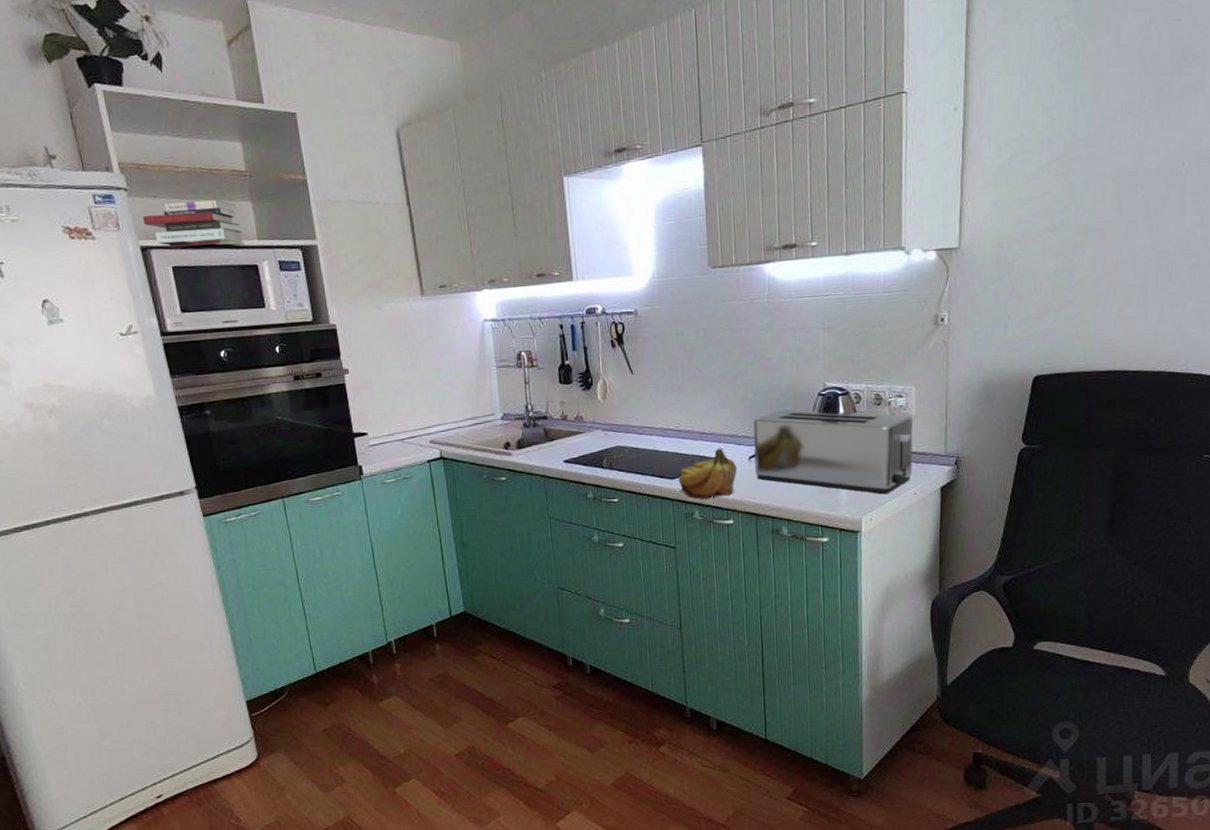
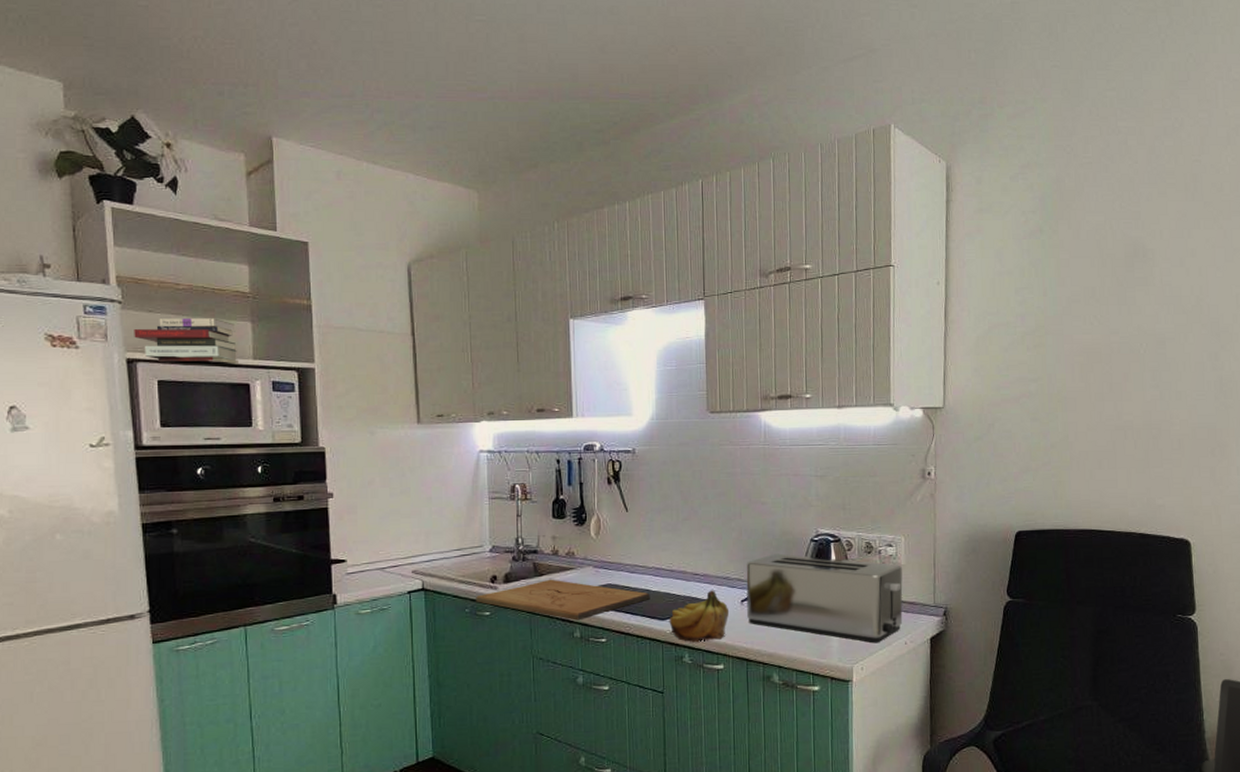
cutting board: none [492,443,659,483] -> present [476,579,650,621]

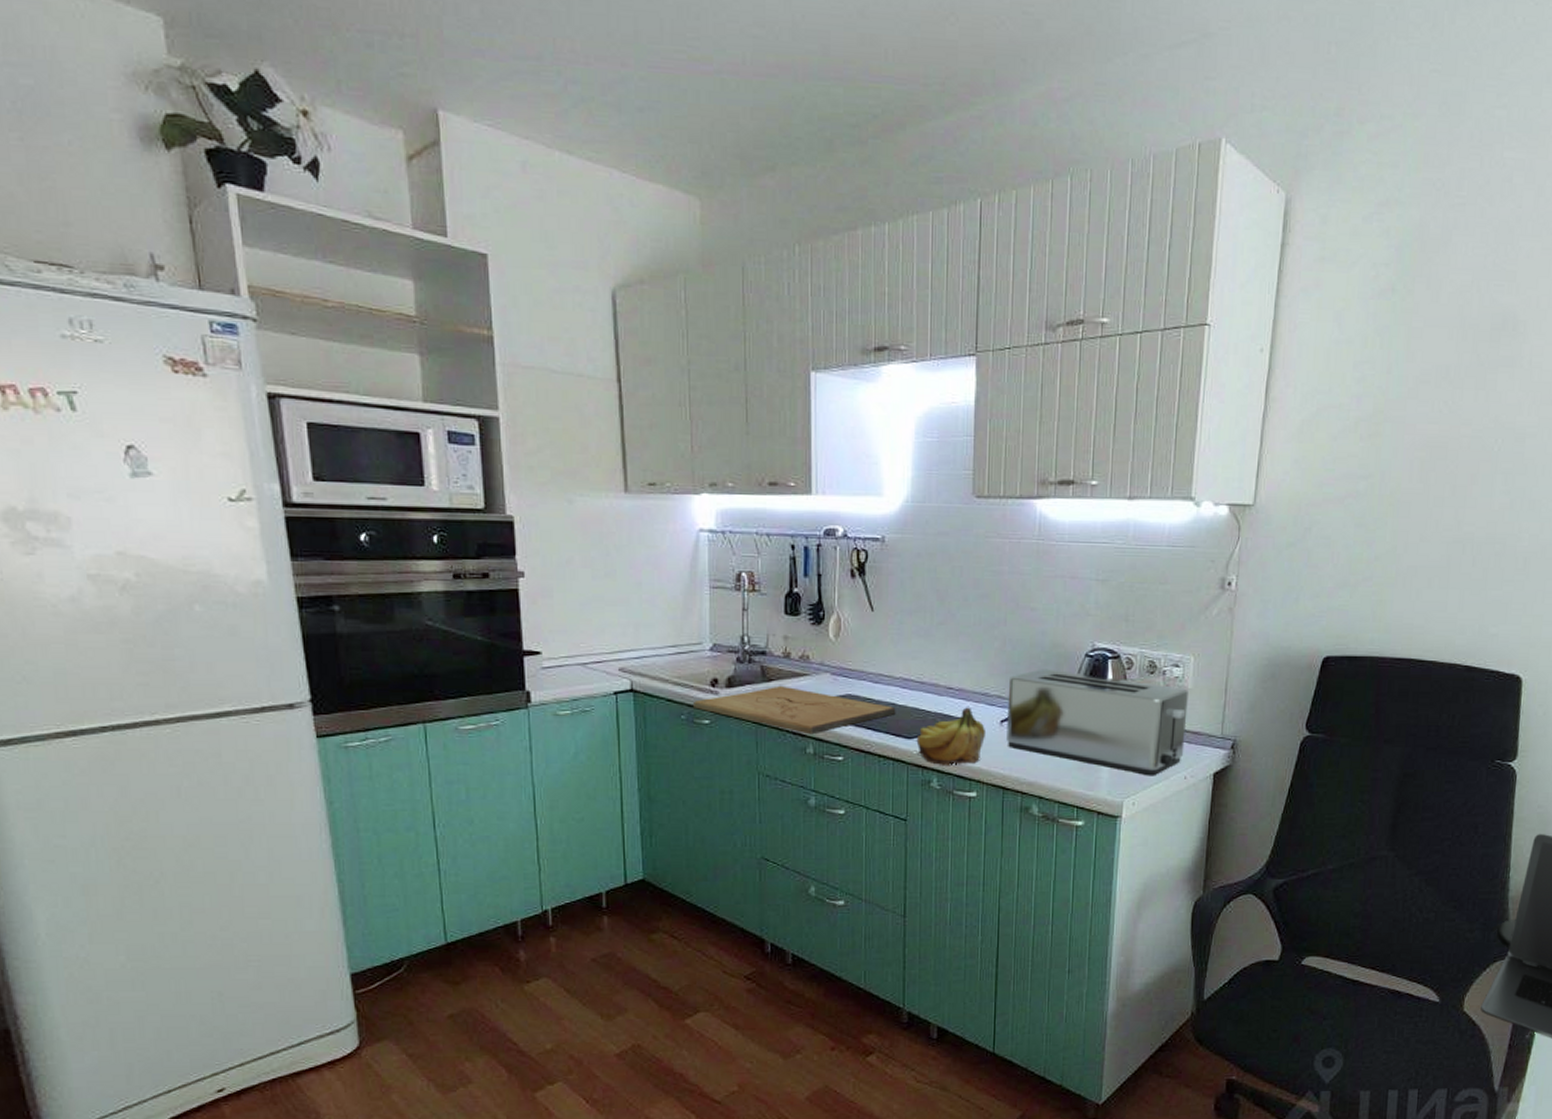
books: present [134,318,238,365] -> none [274,344,405,408]

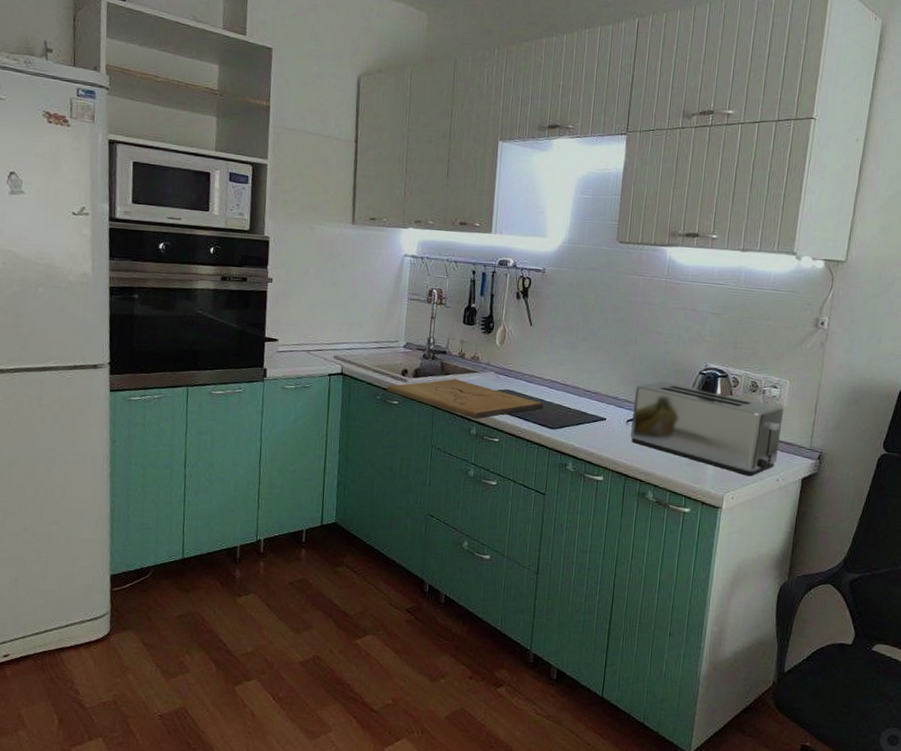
fruit: present [913,707,985,767] -> none [555,407,614,455]

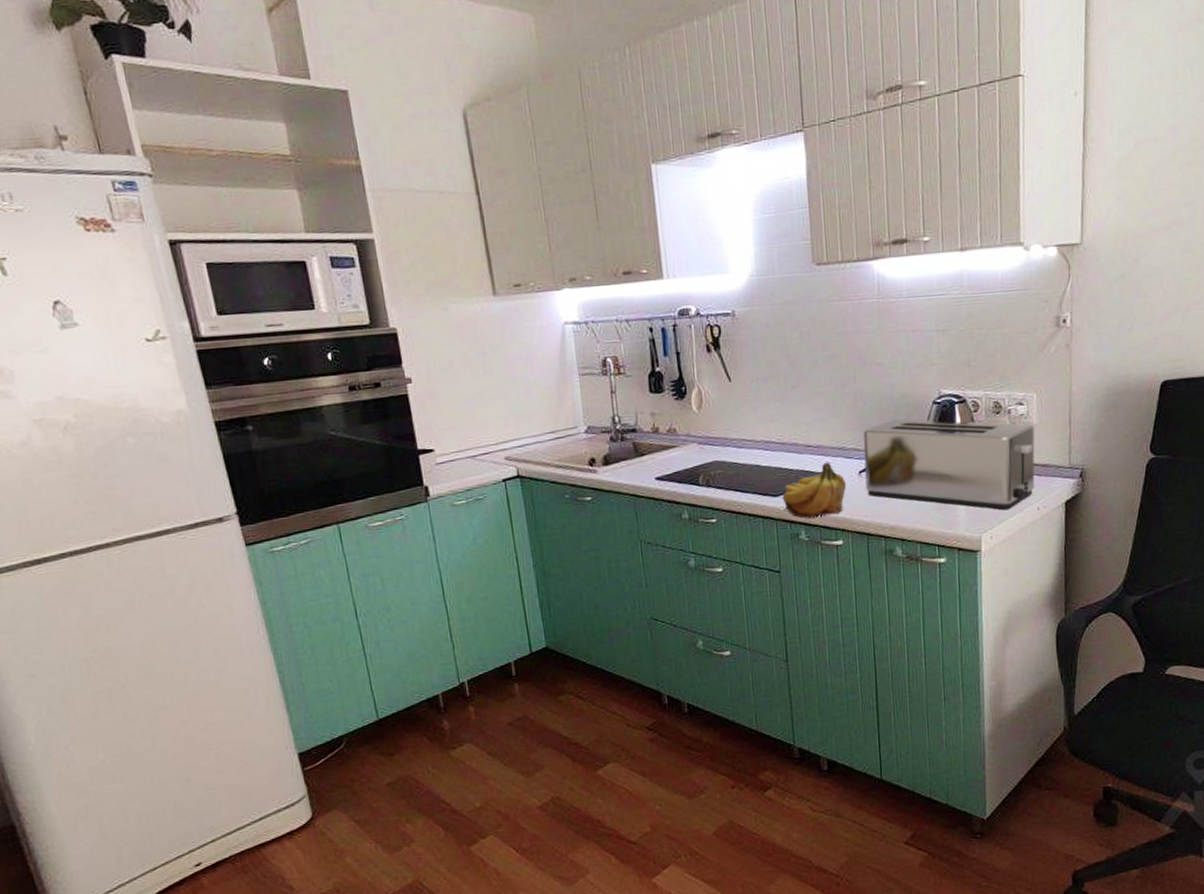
cutting board: present [387,378,544,420] -> none [575,458,761,502]
fruit: none [555,407,614,455] -> present [780,462,846,520]

